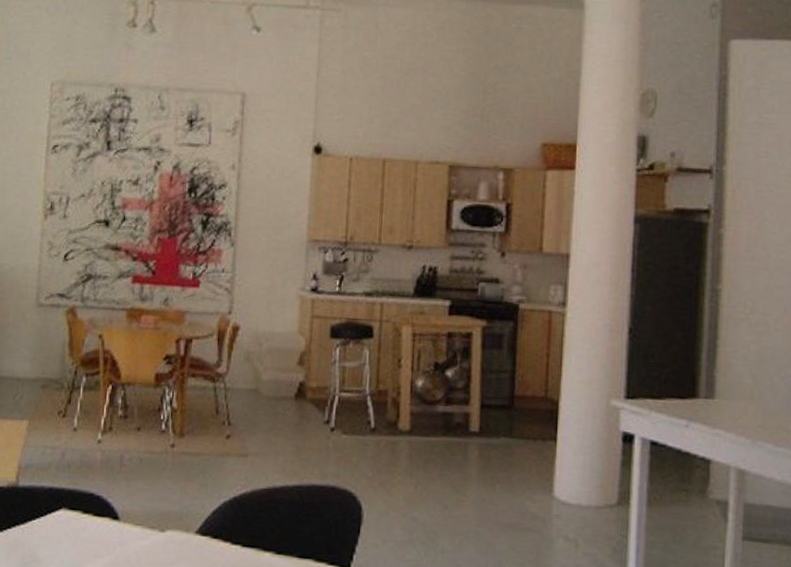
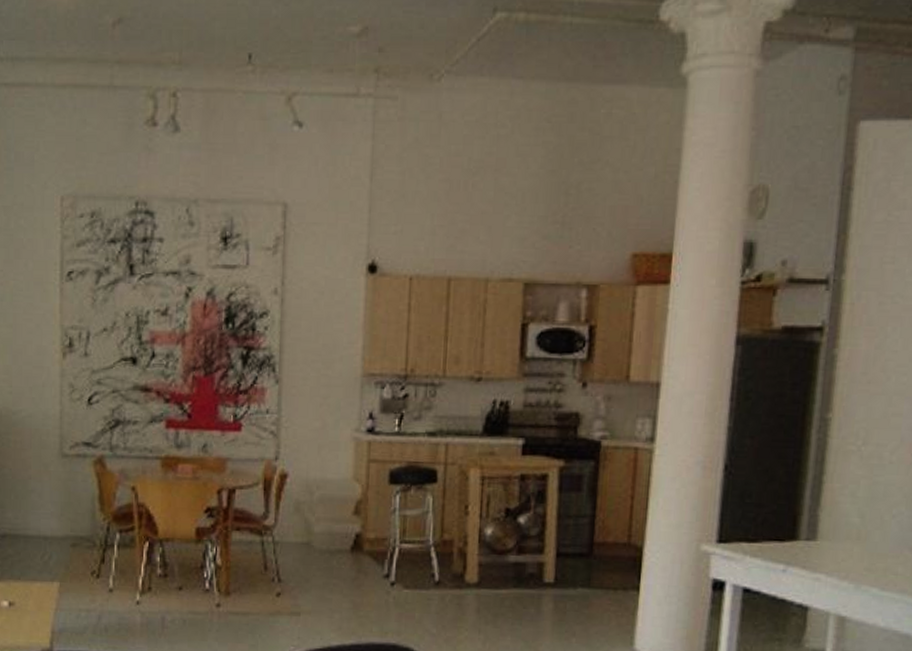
toaster: present [477,282,508,306] -> none [554,417,589,443]

